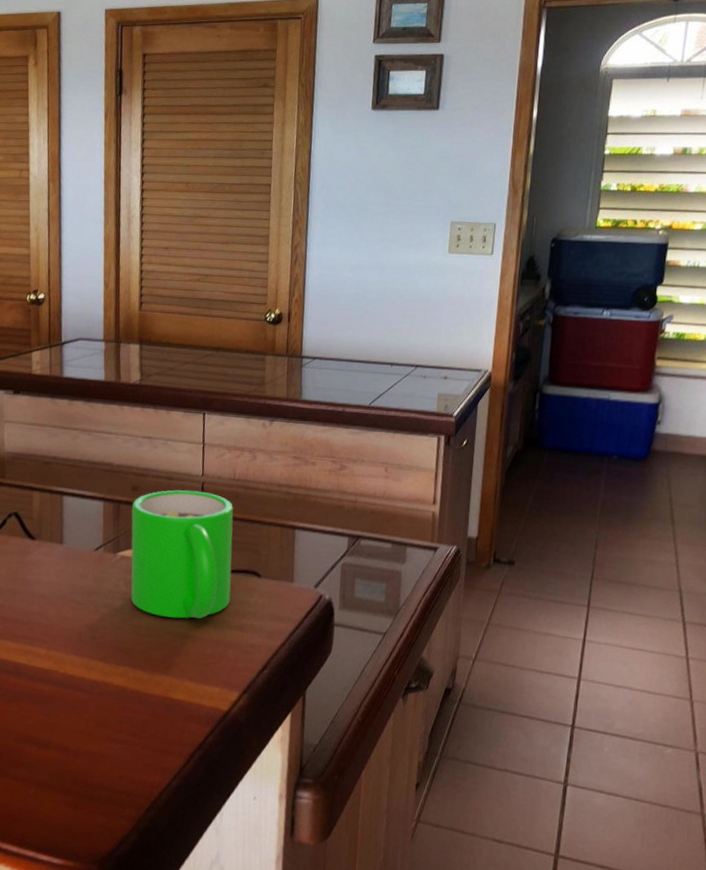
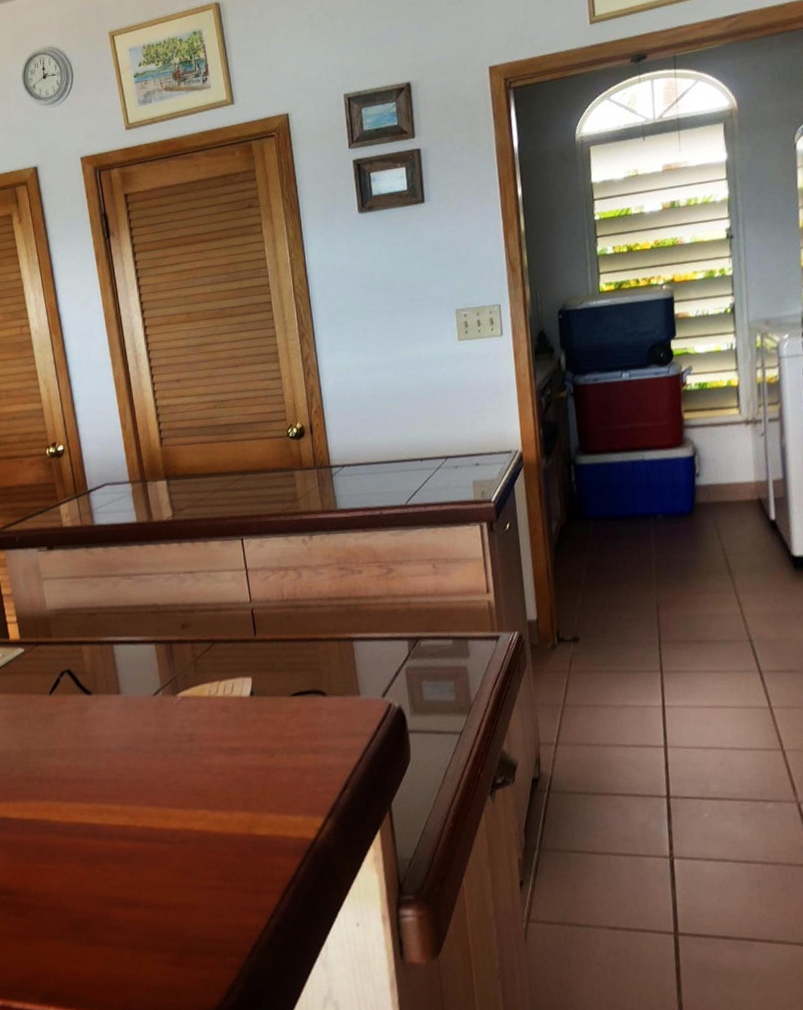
mug: present [131,489,233,619] -> none [184,618,299,753]

